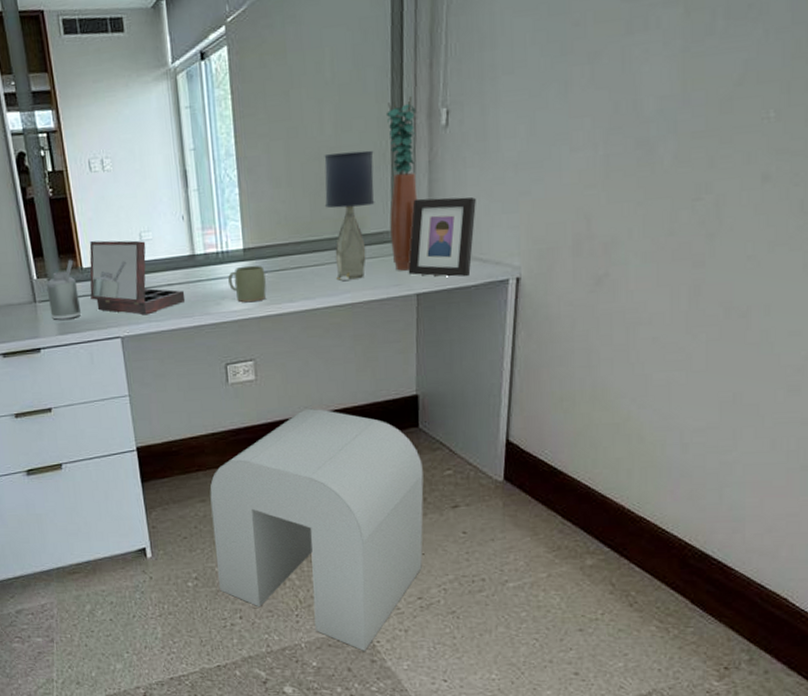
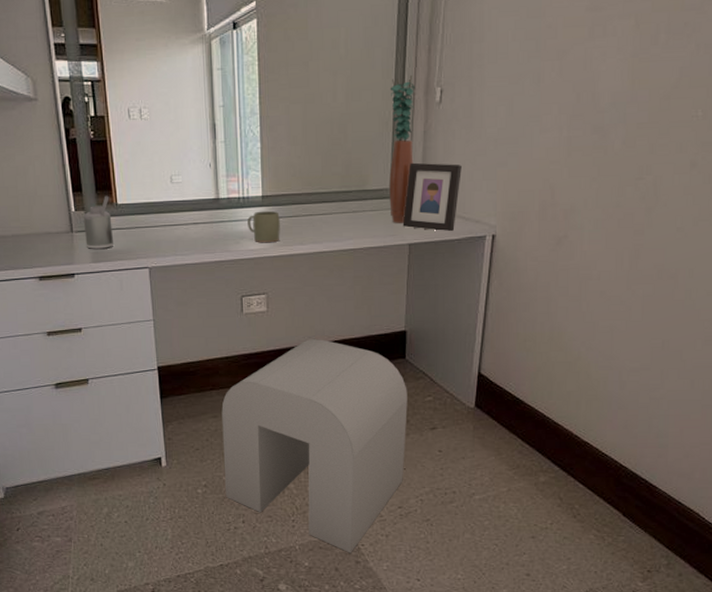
jewelry box: present [89,240,186,315] -> none [123,180,209,249]
table lamp: present [324,150,375,282] -> none [334,118,378,230]

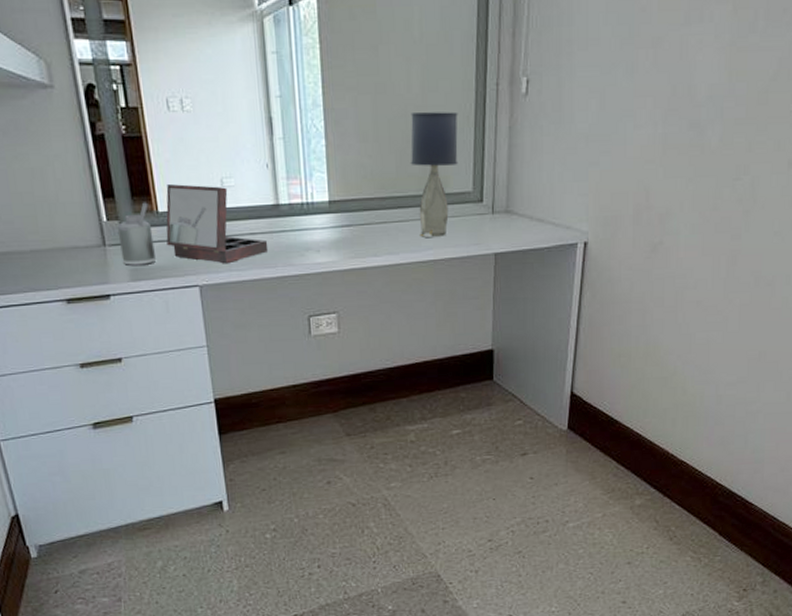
jewelry box: none [123,180,209,249] -> present [166,184,269,264]
stool: present [221,338,408,553] -> none [290,361,496,593]
mug: present [247,210,280,243] -> none [313,218,351,255]
table lamp: none [334,118,378,230] -> present [410,111,458,239]
vase: present [389,75,416,223] -> none [470,63,499,231]
picture frame: present [402,162,462,232] -> none [487,162,551,240]

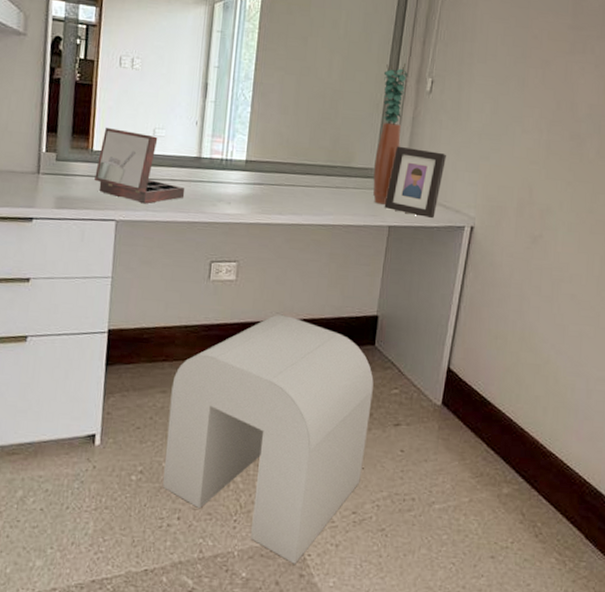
soap dispenser: present [117,202,157,267] -> none [51,140,86,196]
stool: none [290,361,496,593] -> present [163,314,374,564]
table lamp: present [410,111,458,239] -> none [322,95,370,205]
vase: none [470,63,499,231] -> present [373,63,408,204]
picture frame: none [487,162,551,240] -> present [384,146,446,219]

